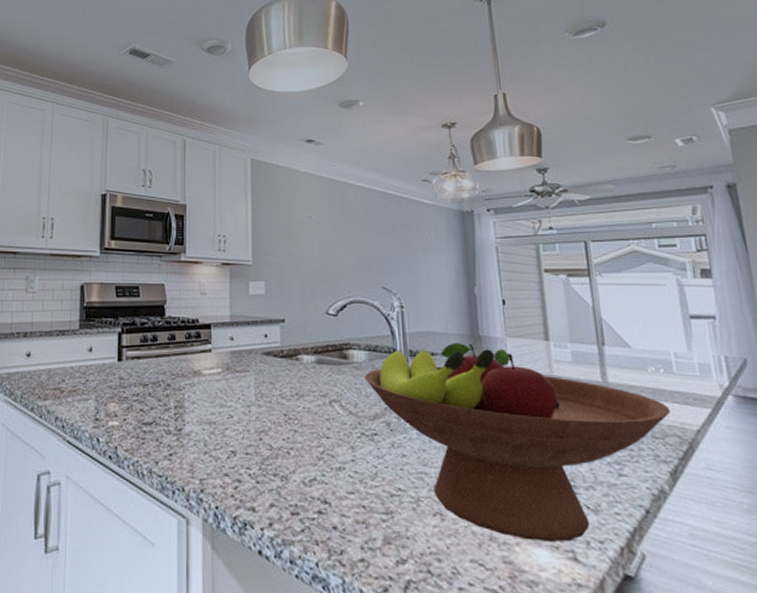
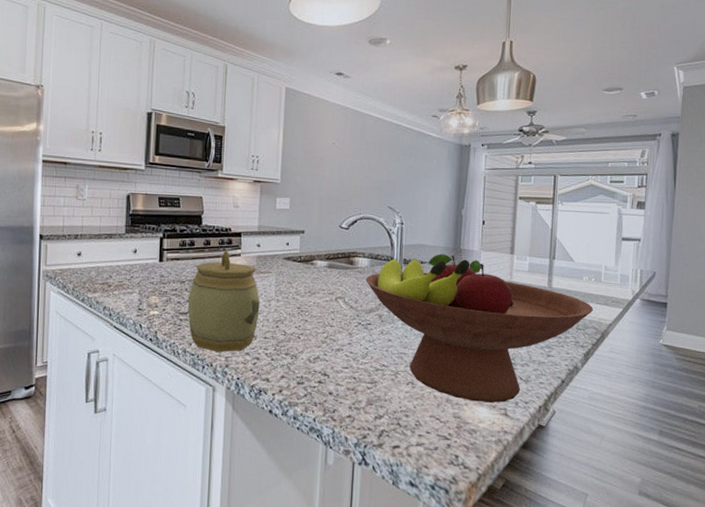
jar: none [151,345,238,474] -> present [187,250,260,353]

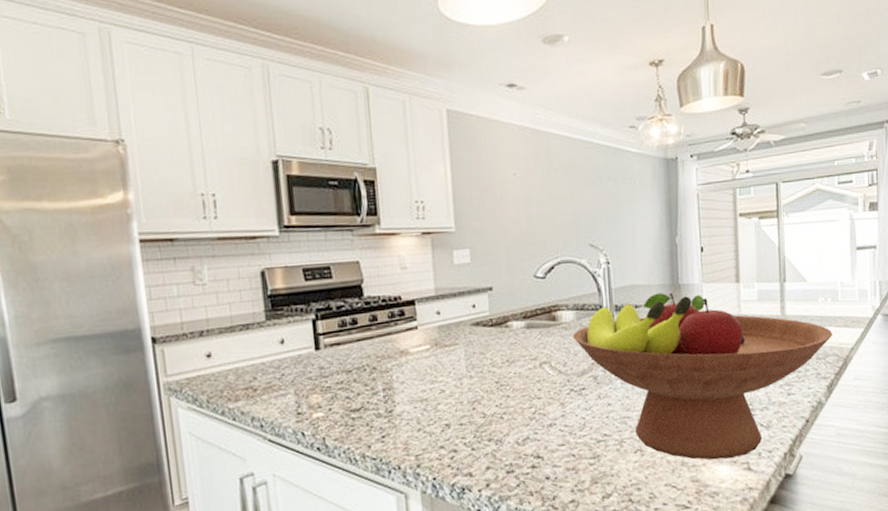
jar: present [187,250,260,353] -> none [358,324,450,452]

